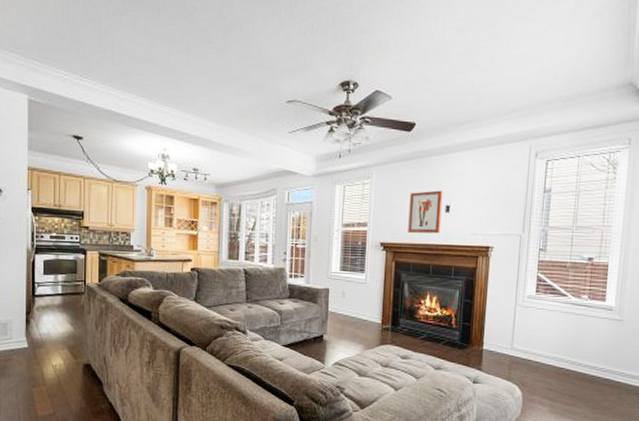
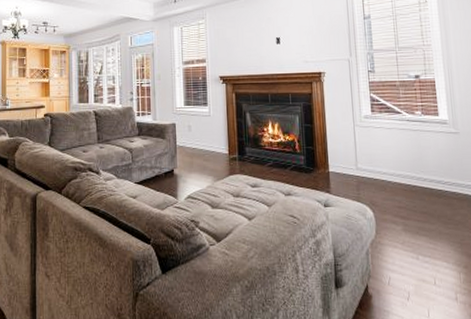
wall art: present [408,190,443,234] -> none [242,24,274,65]

